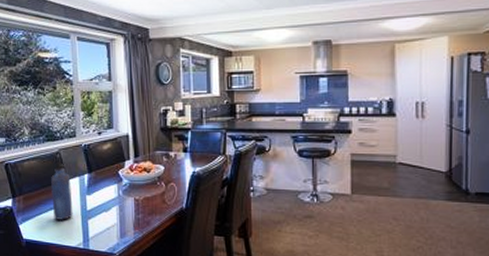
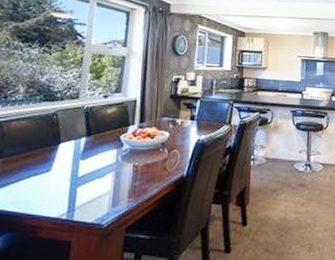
water bottle: present [51,161,73,220] -> none [36,123,65,187]

